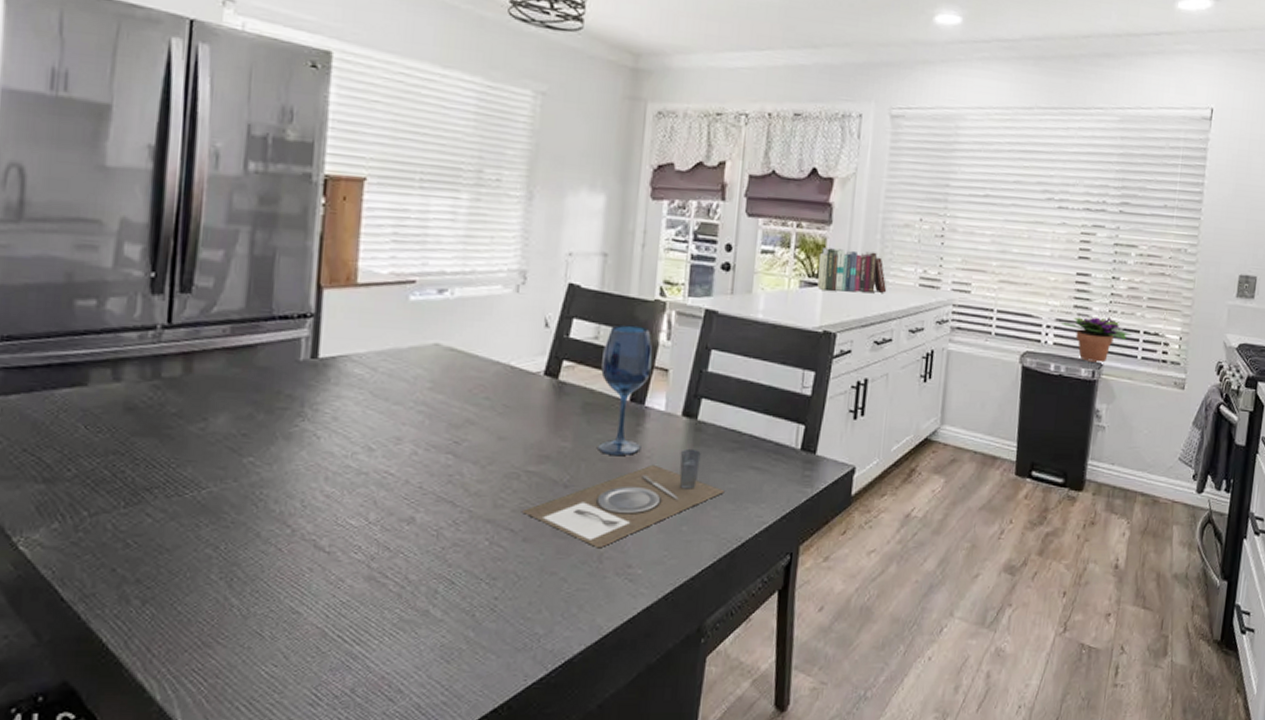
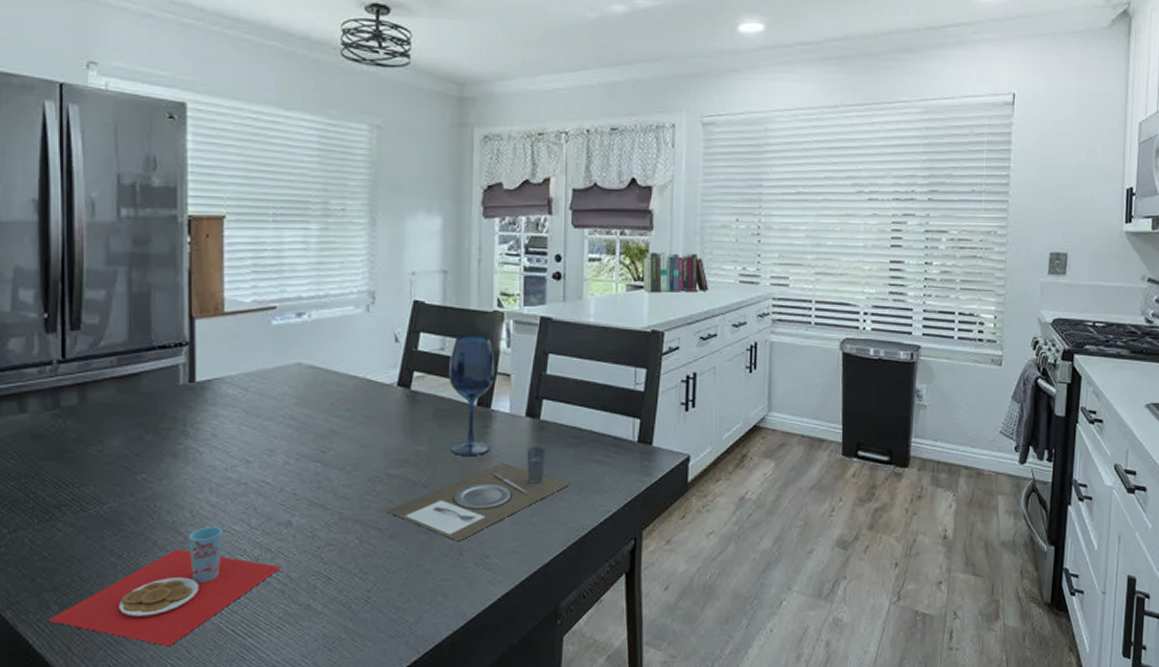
place setting: none [126,519,400,652] -> present [48,526,281,647]
potted flower: present [1060,317,1132,363] -> none [877,301,947,345]

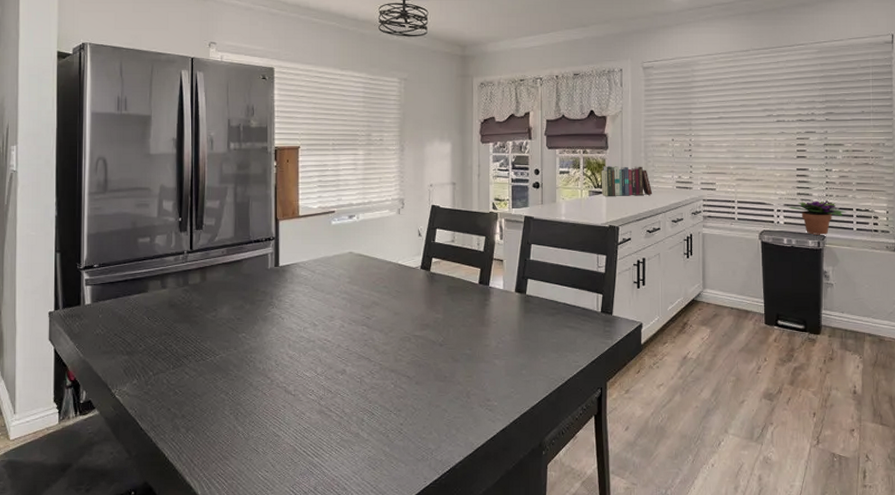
place setting: present [48,526,281,647] -> none [178,373,339,462]
place setting: present [387,446,570,542] -> none [414,315,550,388]
wineglass: present [449,335,495,457] -> none [458,231,492,323]
potted flower: none [877,301,947,345] -> present [788,200,846,235]

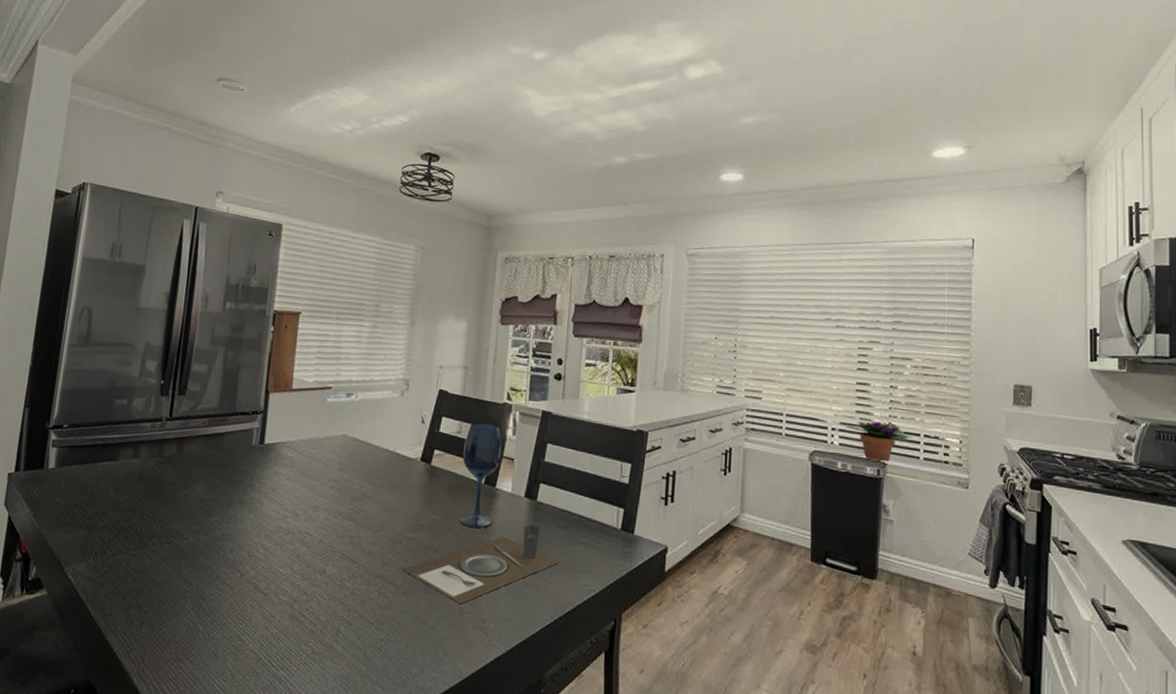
place setting: none [414,315,550,388] -> present [403,524,559,604]
wineglass: none [458,231,492,323] -> present [460,422,502,529]
books: present [601,166,653,196] -> none [631,361,689,399]

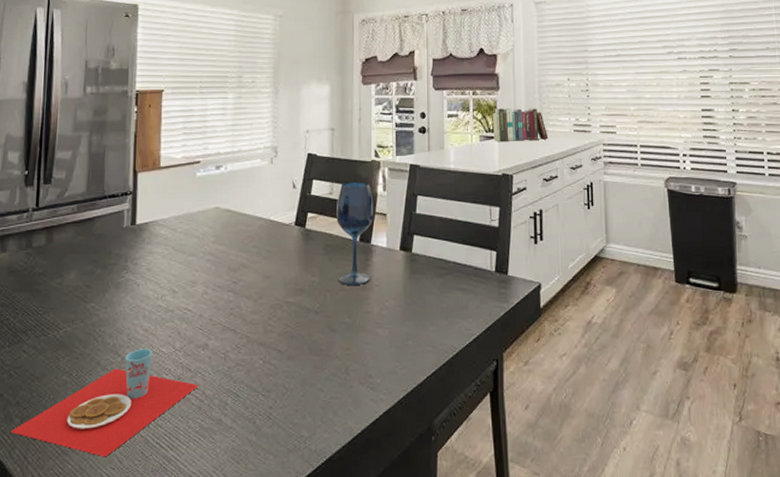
place setting: none [130,567,314,669] -> present [10,348,199,458]
place setting: present [403,524,559,604] -> none [286,276,439,363]
books: none [631,361,689,399] -> present [492,108,549,141]
potted flower: present [844,421,913,462] -> none [694,144,757,182]

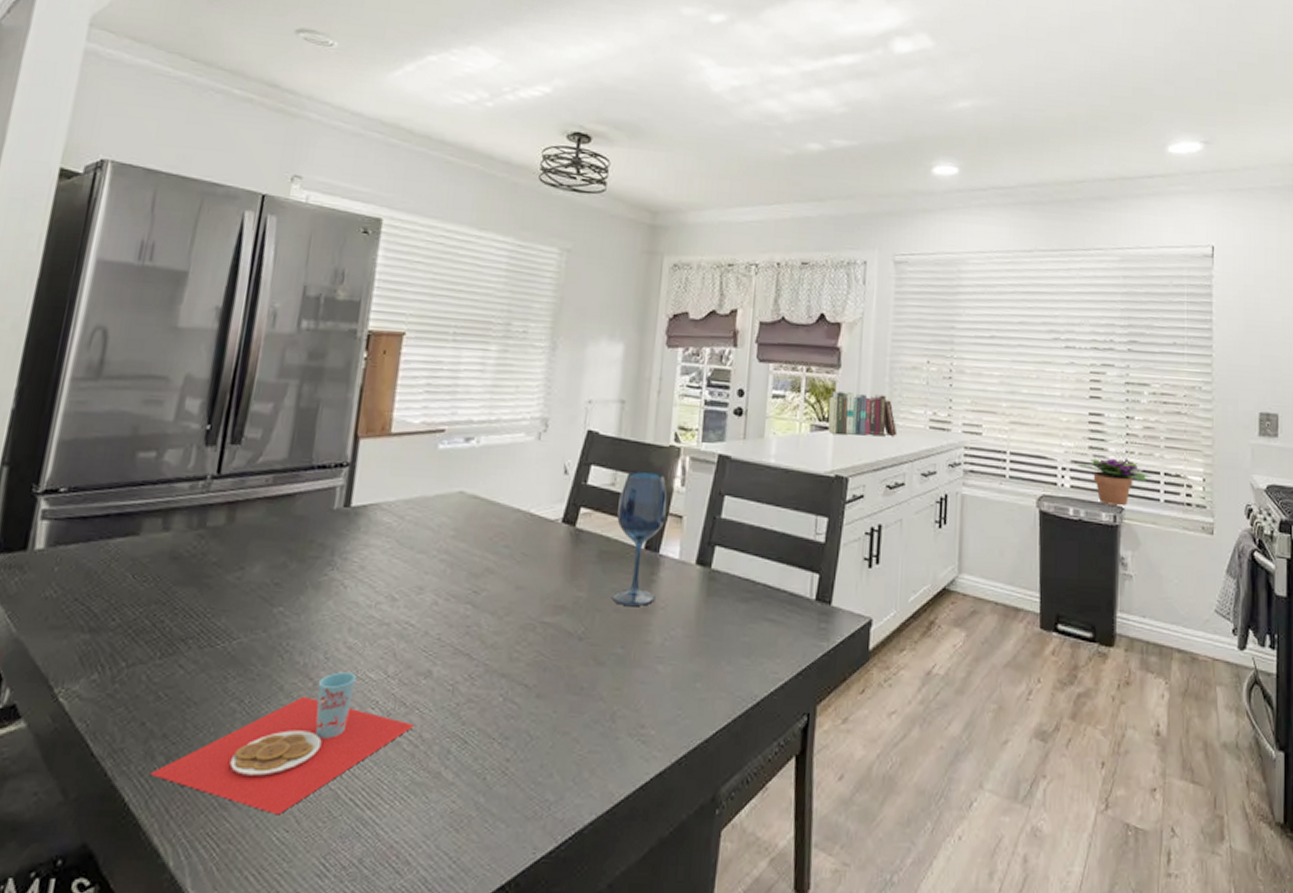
potted flower: none [694,144,757,182] -> present [1076,458,1152,506]

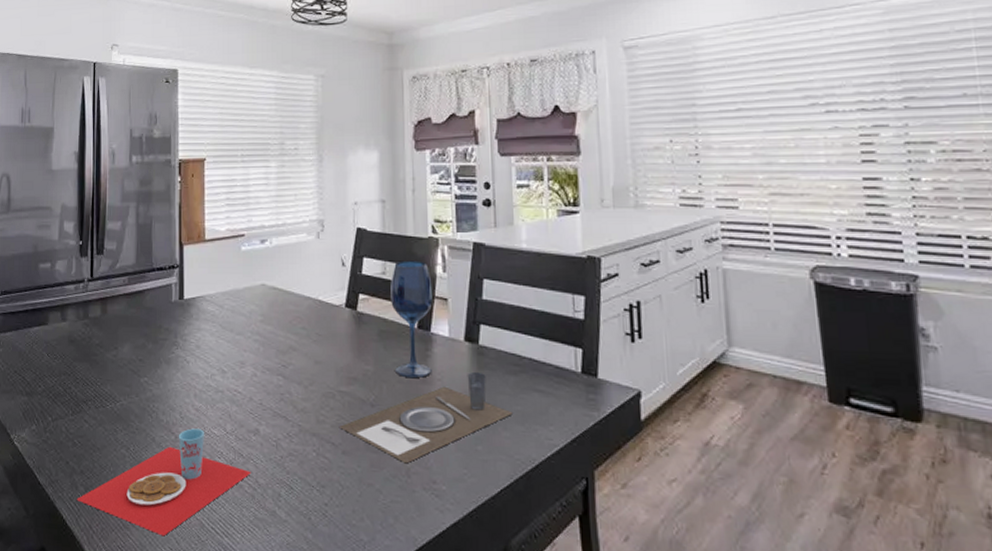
place setting: none [537,598,739,707] -> present [340,371,513,464]
books: present [828,391,898,436] -> none [572,177,646,217]
potted flower: present [1076,458,1152,506] -> none [853,223,950,274]

